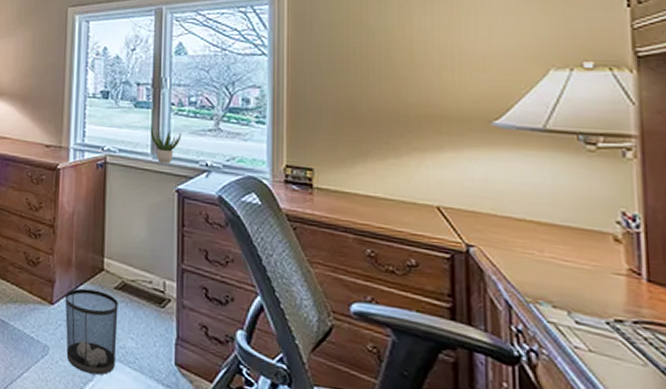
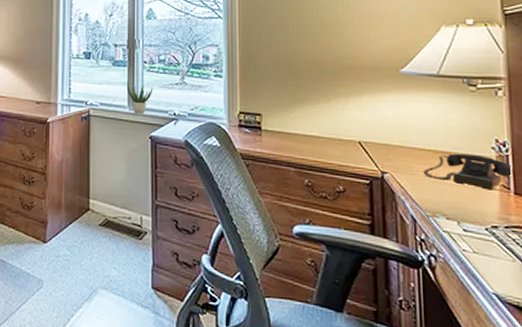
waste bin: present [65,288,118,375] -> none [56,227,103,302]
telephone: none [522,226,647,275] -> present [423,153,514,190]

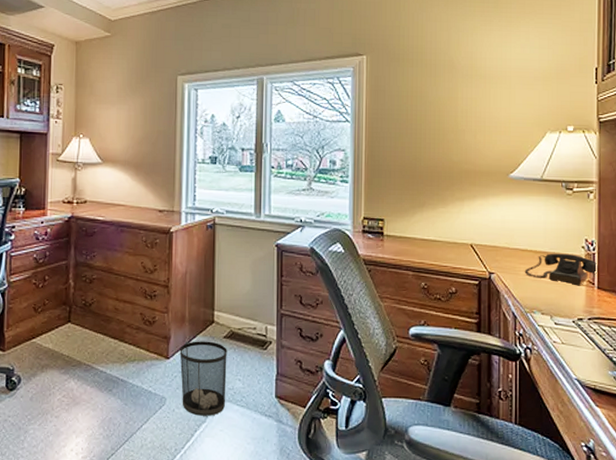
waste bin: none [56,227,103,302] -> present [179,341,227,416]
potted plant: present [126,81,153,114] -> none [253,187,280,222]

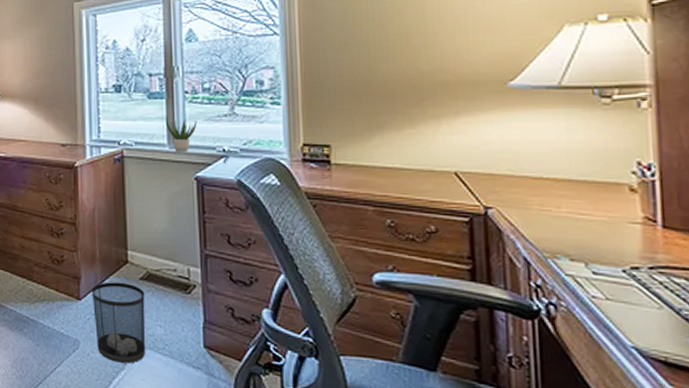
potted plant: none [253,187,280,222] -> present [165,115,197,152]
telephone: present [524,253,598,286] -> none [539,181,662,224]

